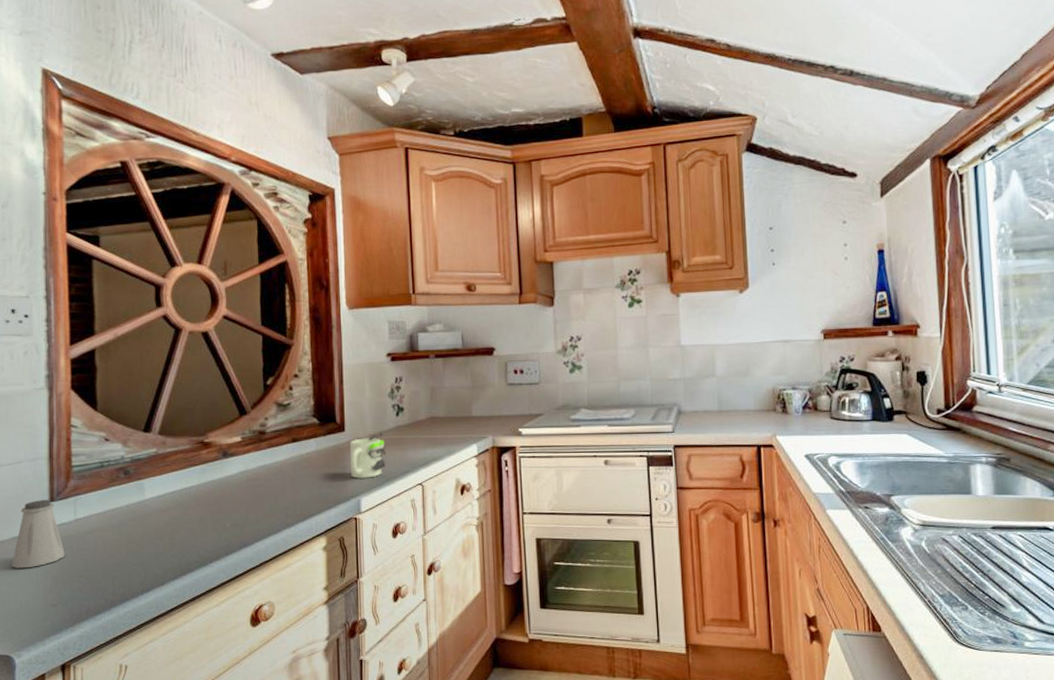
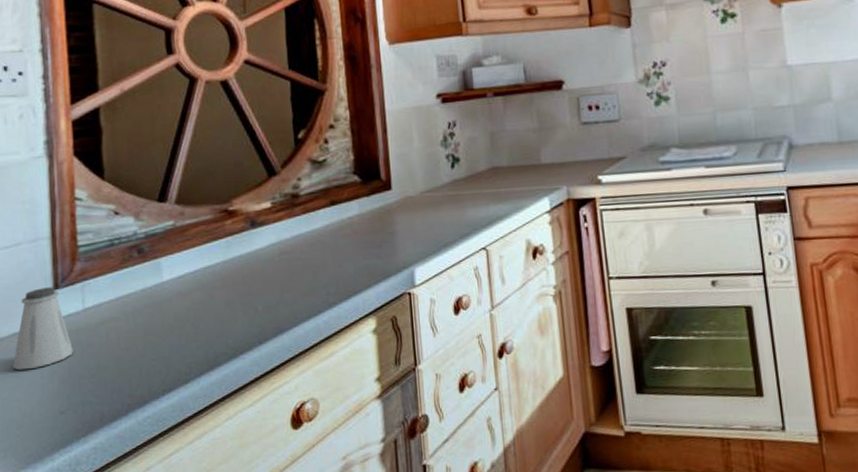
mug: present [350,432,386,479] -> none [398,188,441,246]

